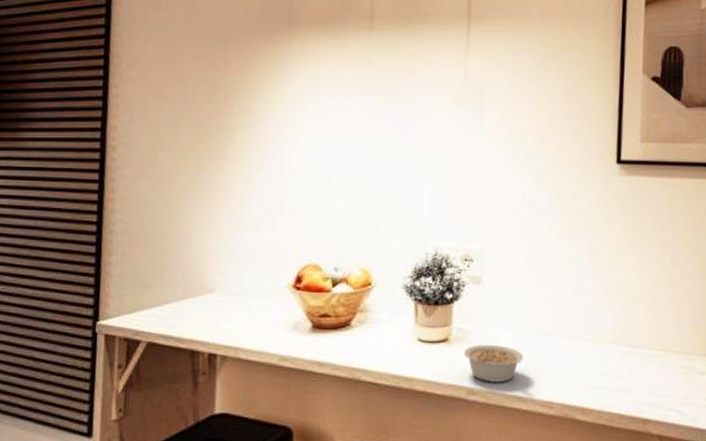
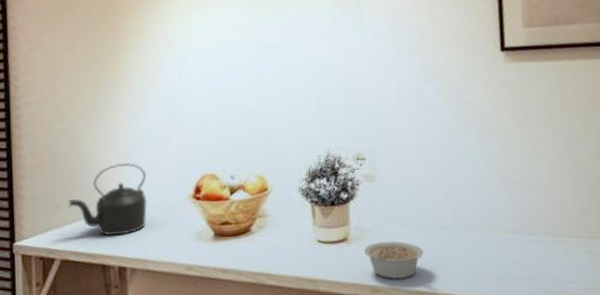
kettle: none [160,247,246,321] -> present [69,163,148,236]

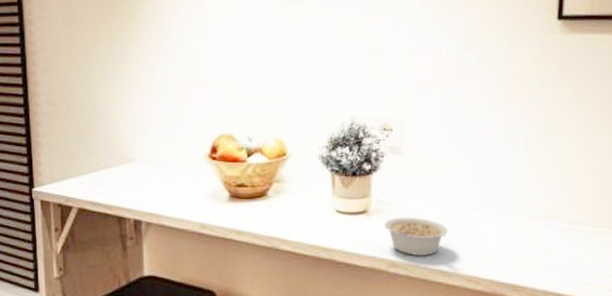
kettle: present [69,163,148,236] -> none [85,118,163,189]

